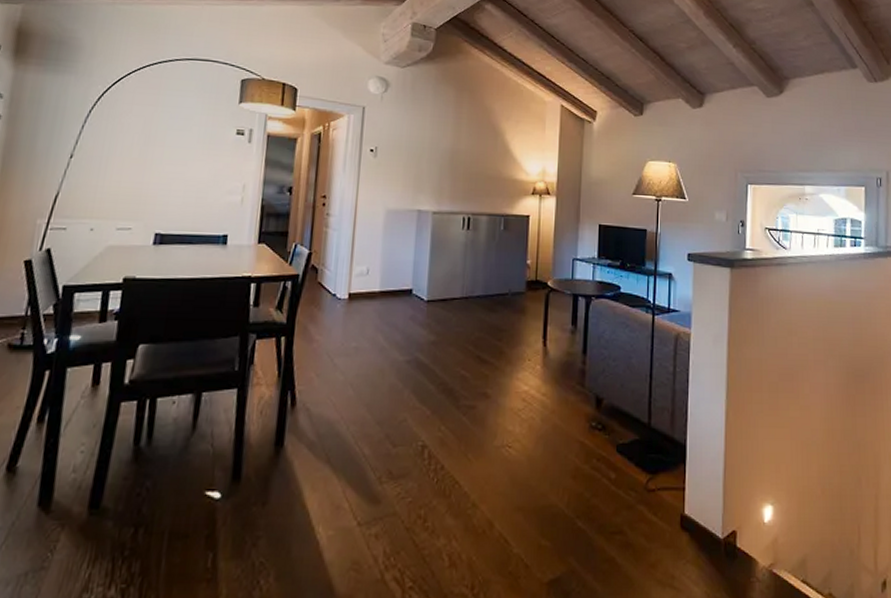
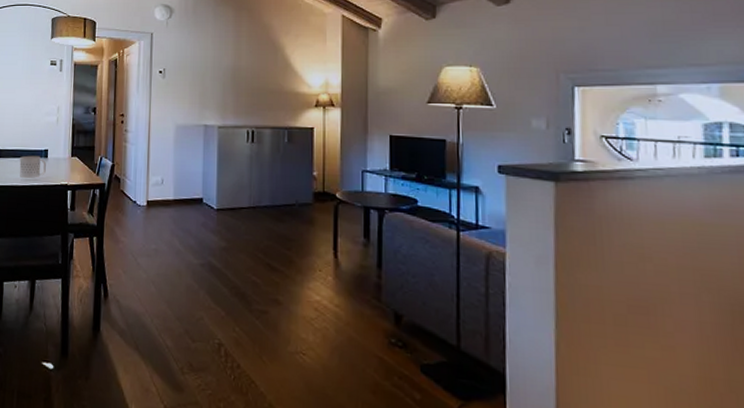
mug: none [187,241,224,271] -> present [19,155,46,179]

